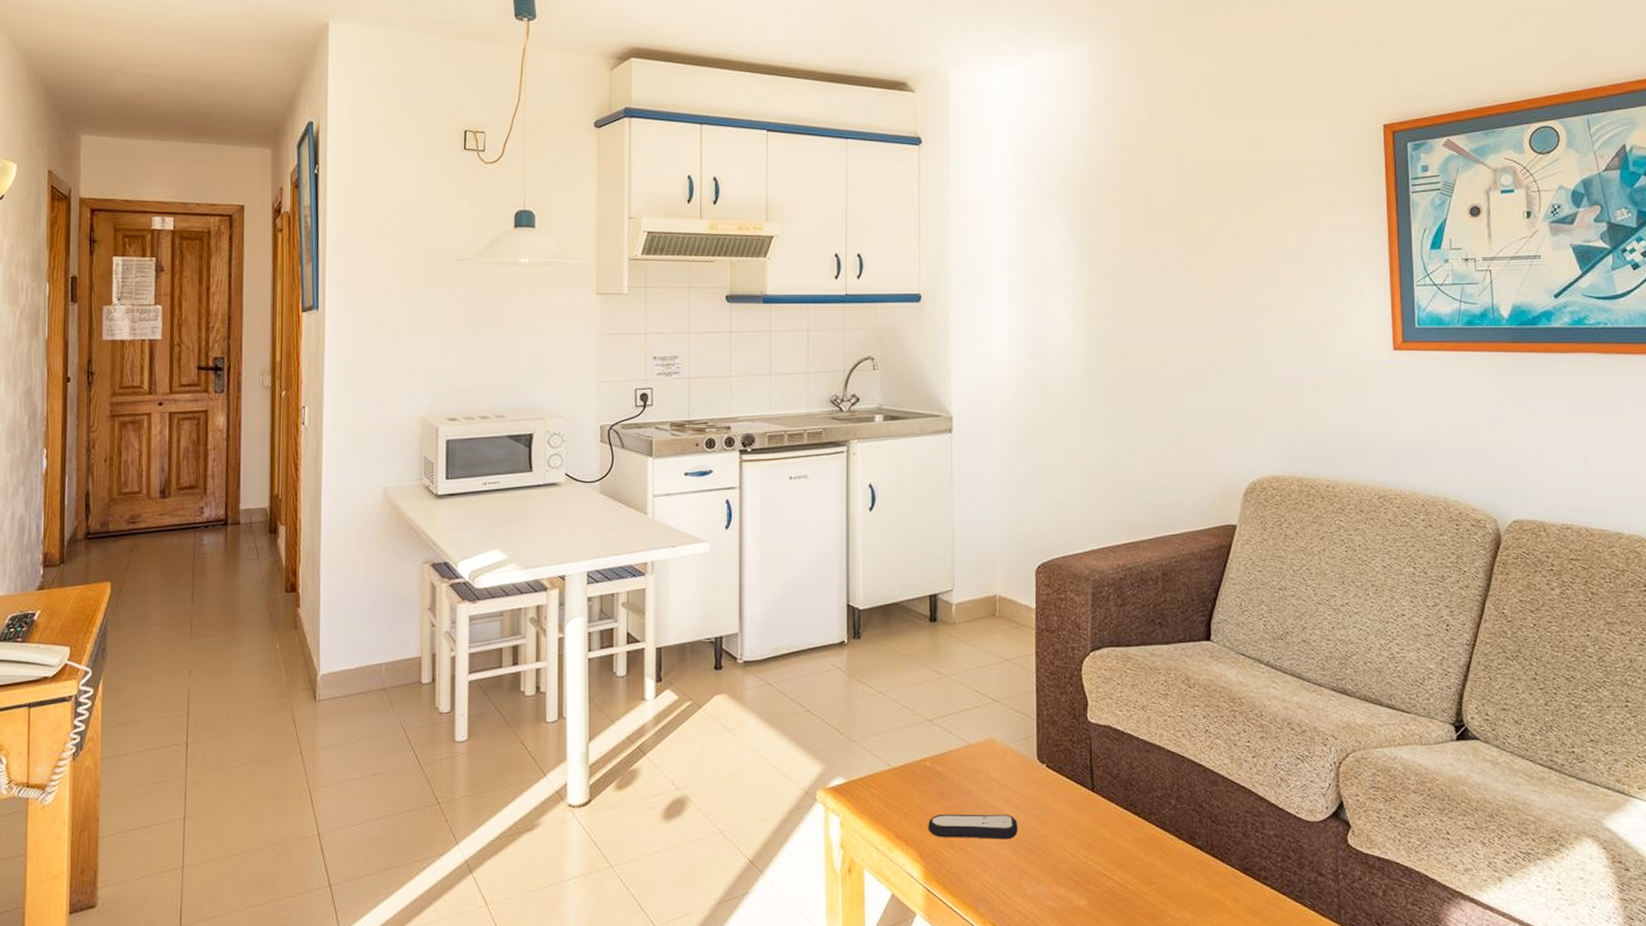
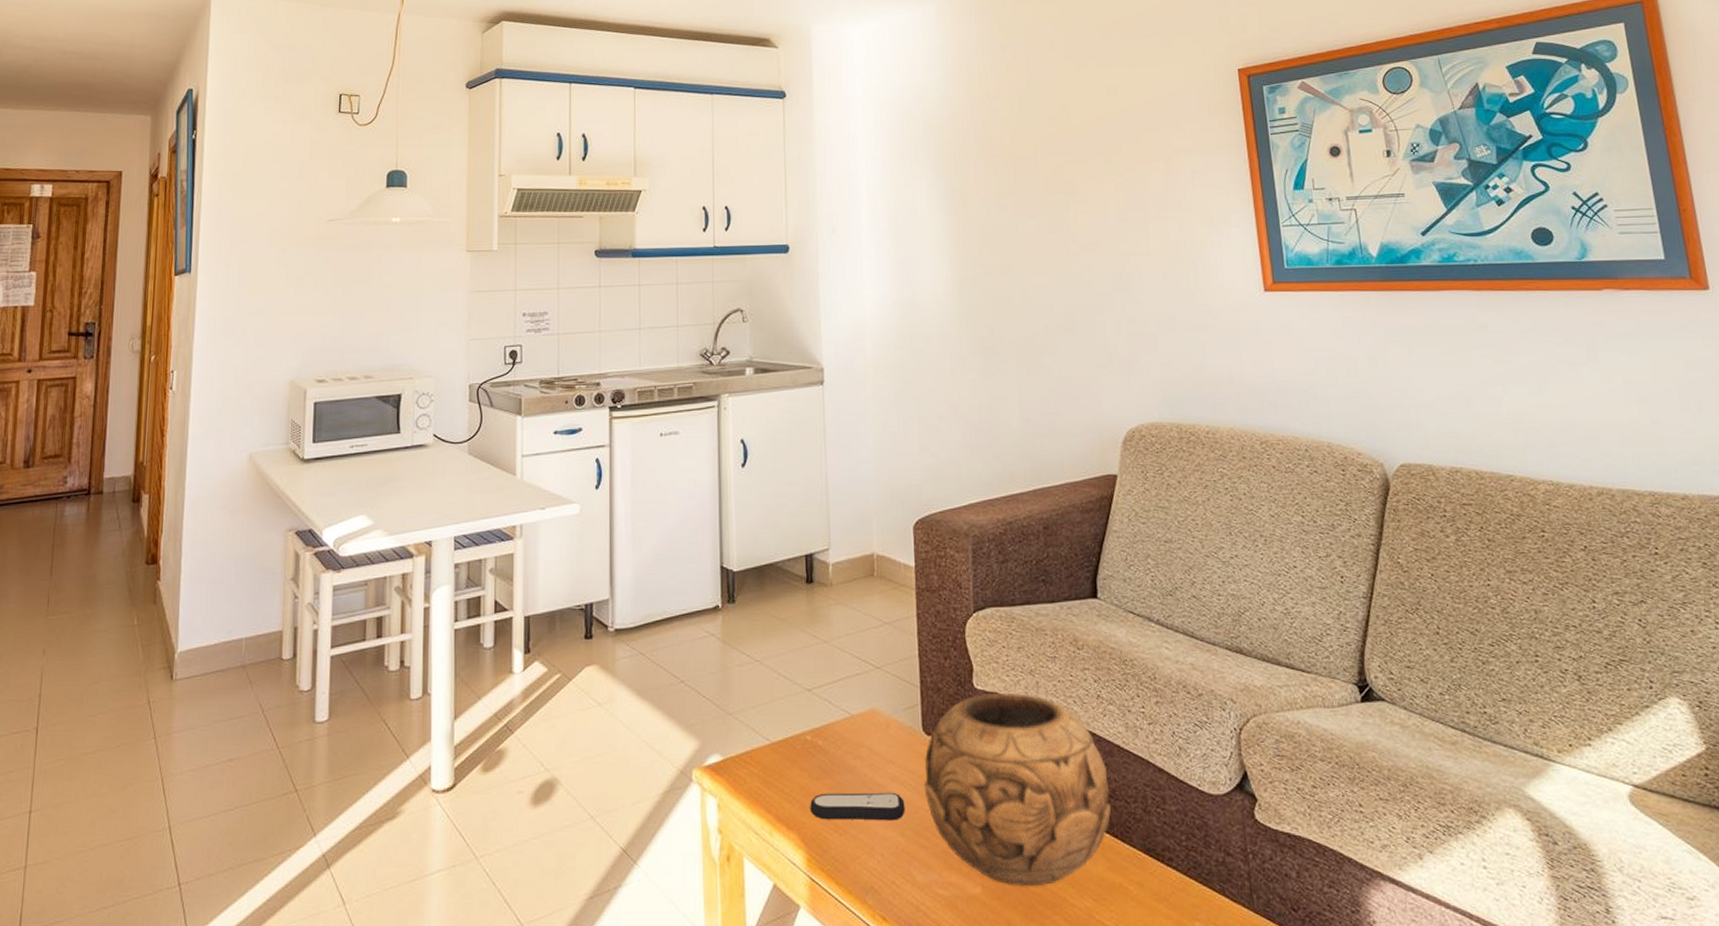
decorative bowl: none [1037,726,1213,900] -> present [924,692,1112,887]

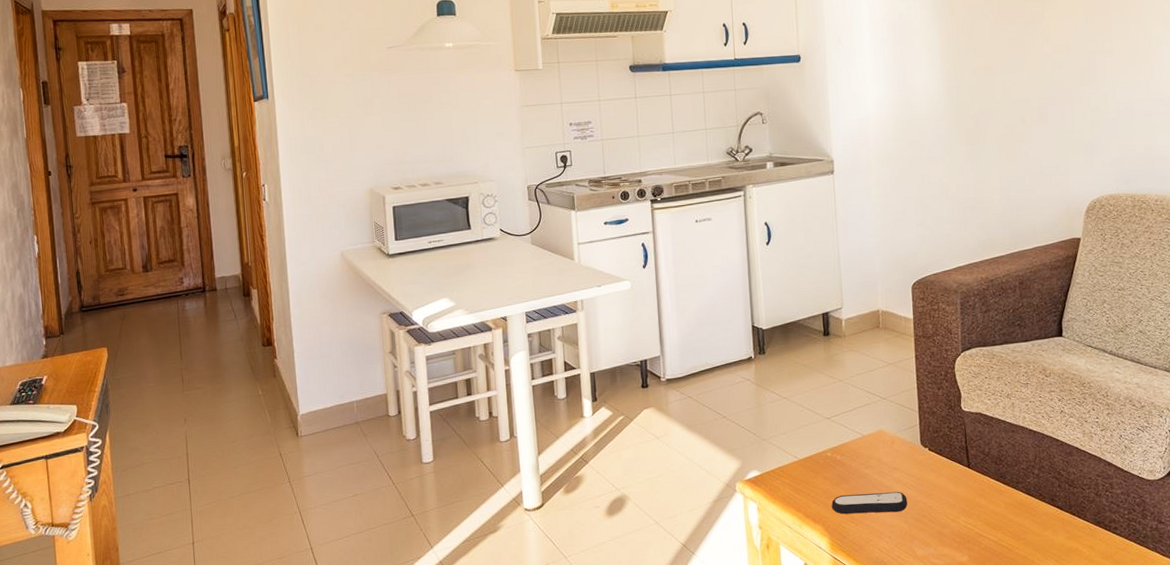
decorative bowl: present [924,692,1112,887] -> none [922,412,1071,554]

